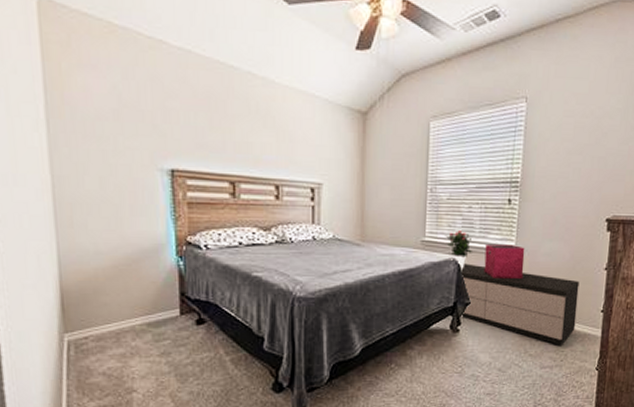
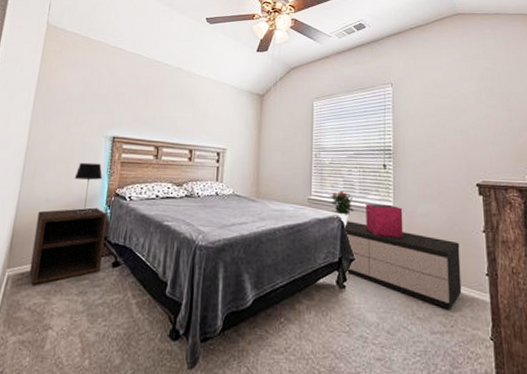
nightstand: none [89,259,182,350] -> present [29,207,107,286]
table lamp: none [128,204,166,267] -> present [74,162,103,214]

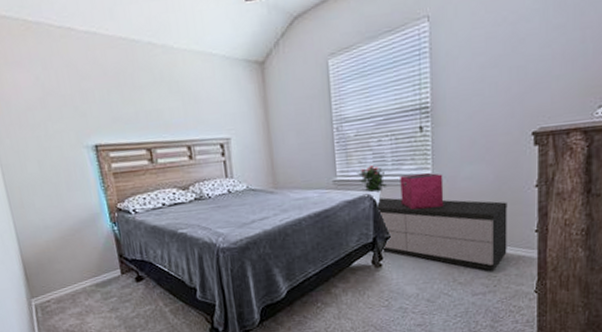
nightstand: present [29,207,107,286] -> none [42,226,125,311]
table lamp: present [74,162,103,214] -> none [66,178,99,236]

